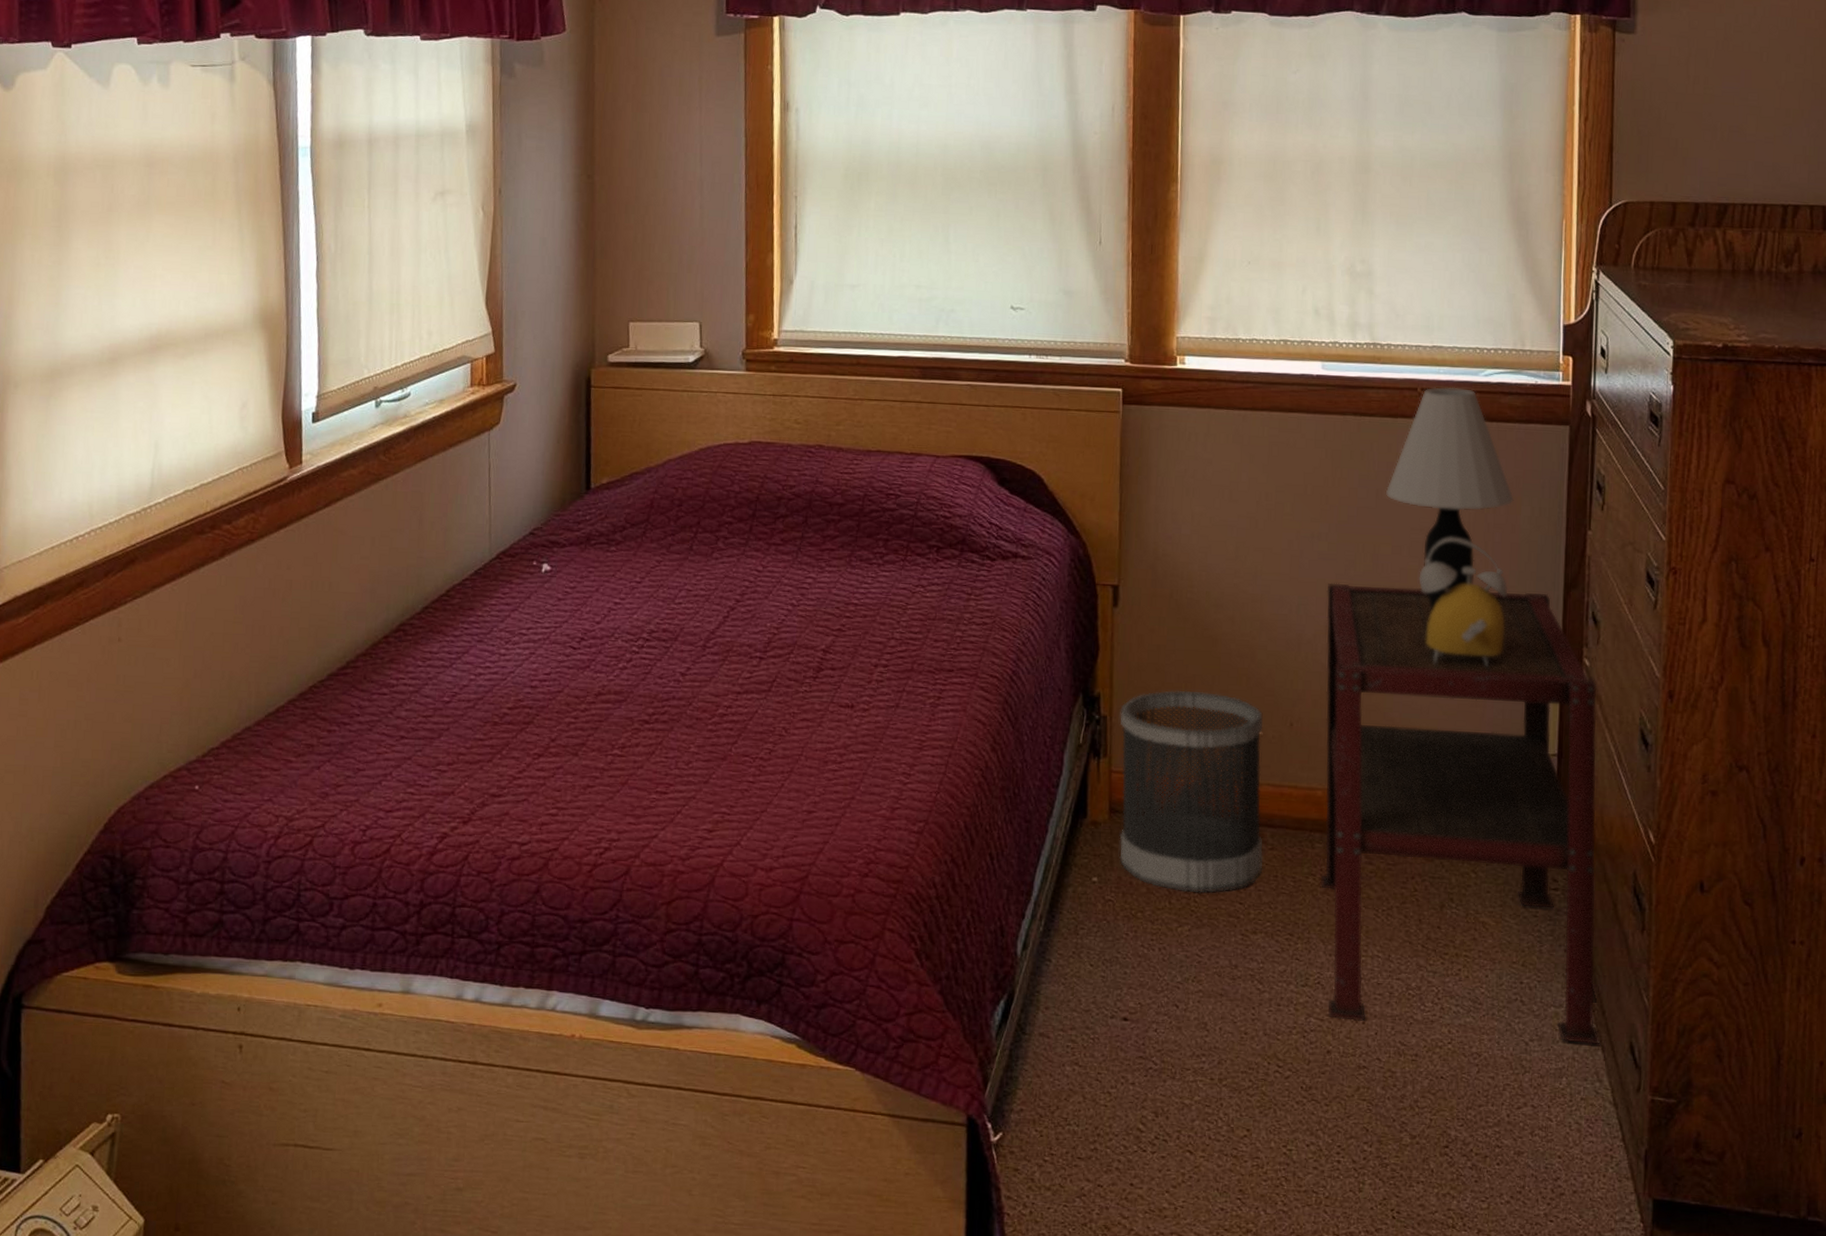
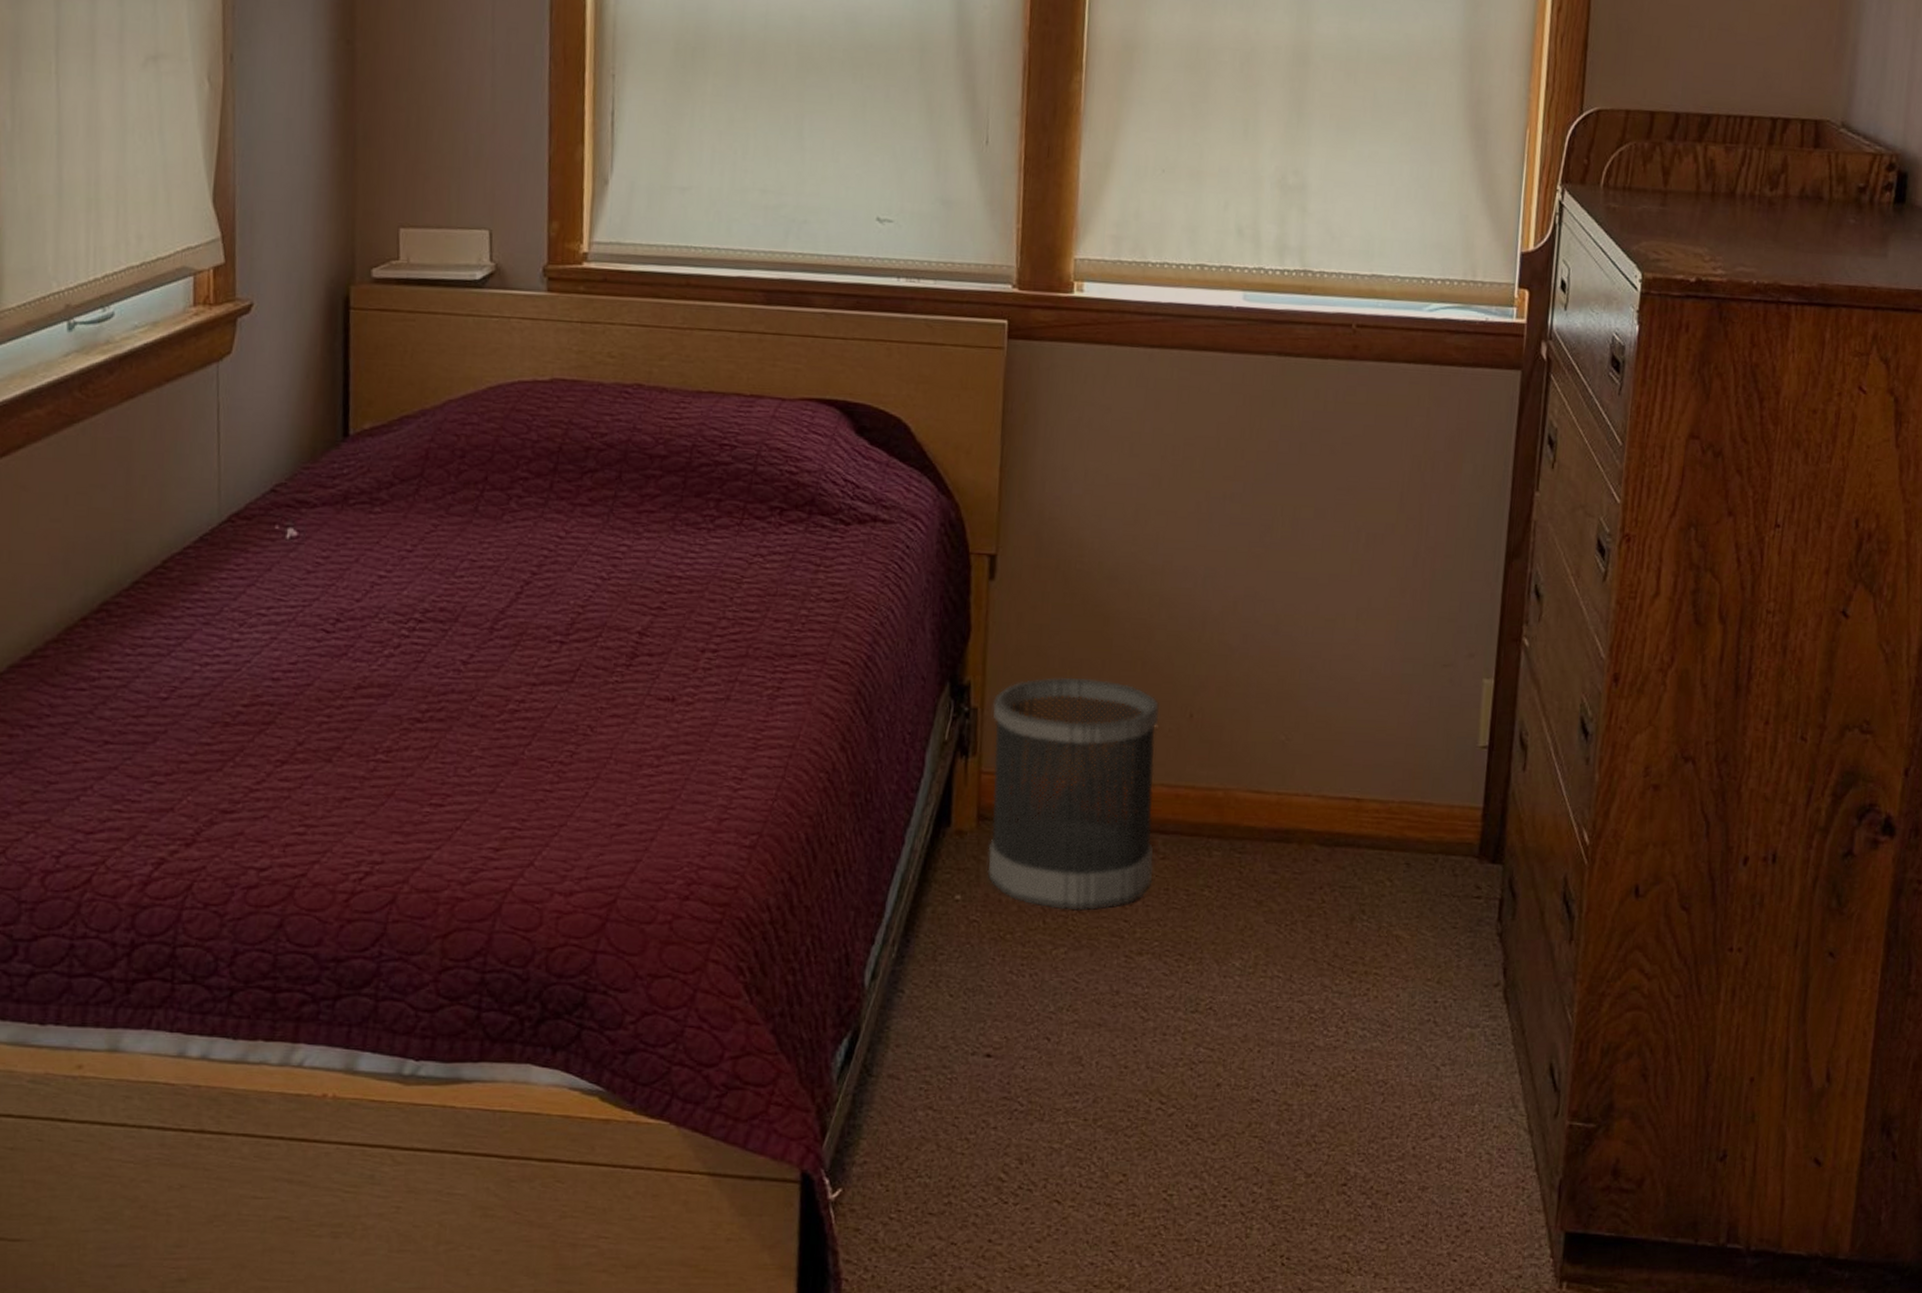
side table: present [1320,583,1600,1045] -> none [1217,551,1536,1068]
table lamp: present [1386,387,1514,611] -> none [1311,323,1455,584]
alarm clock: present [1418,537,1509,668] -> none [1342,498,1444,649]

